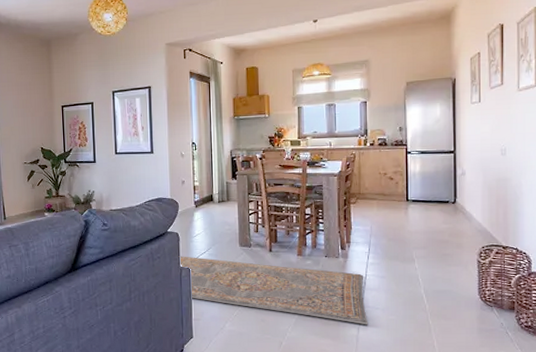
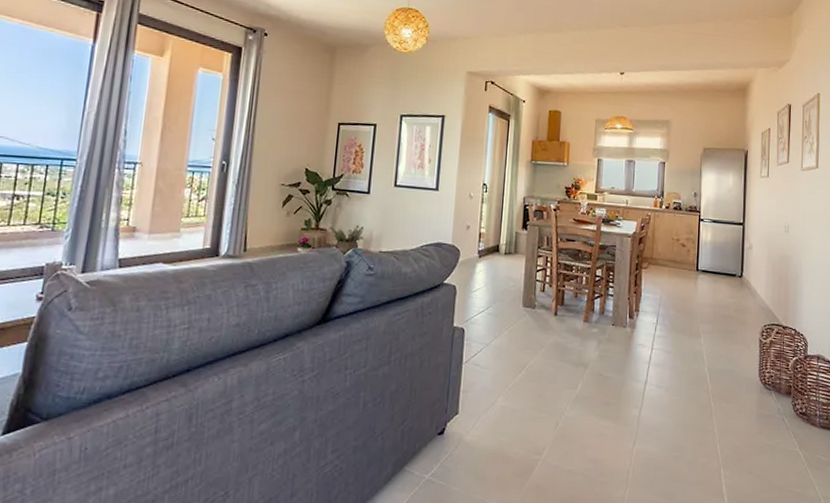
rug: present [178,256,368,325] -> none [453,313,651,406]

